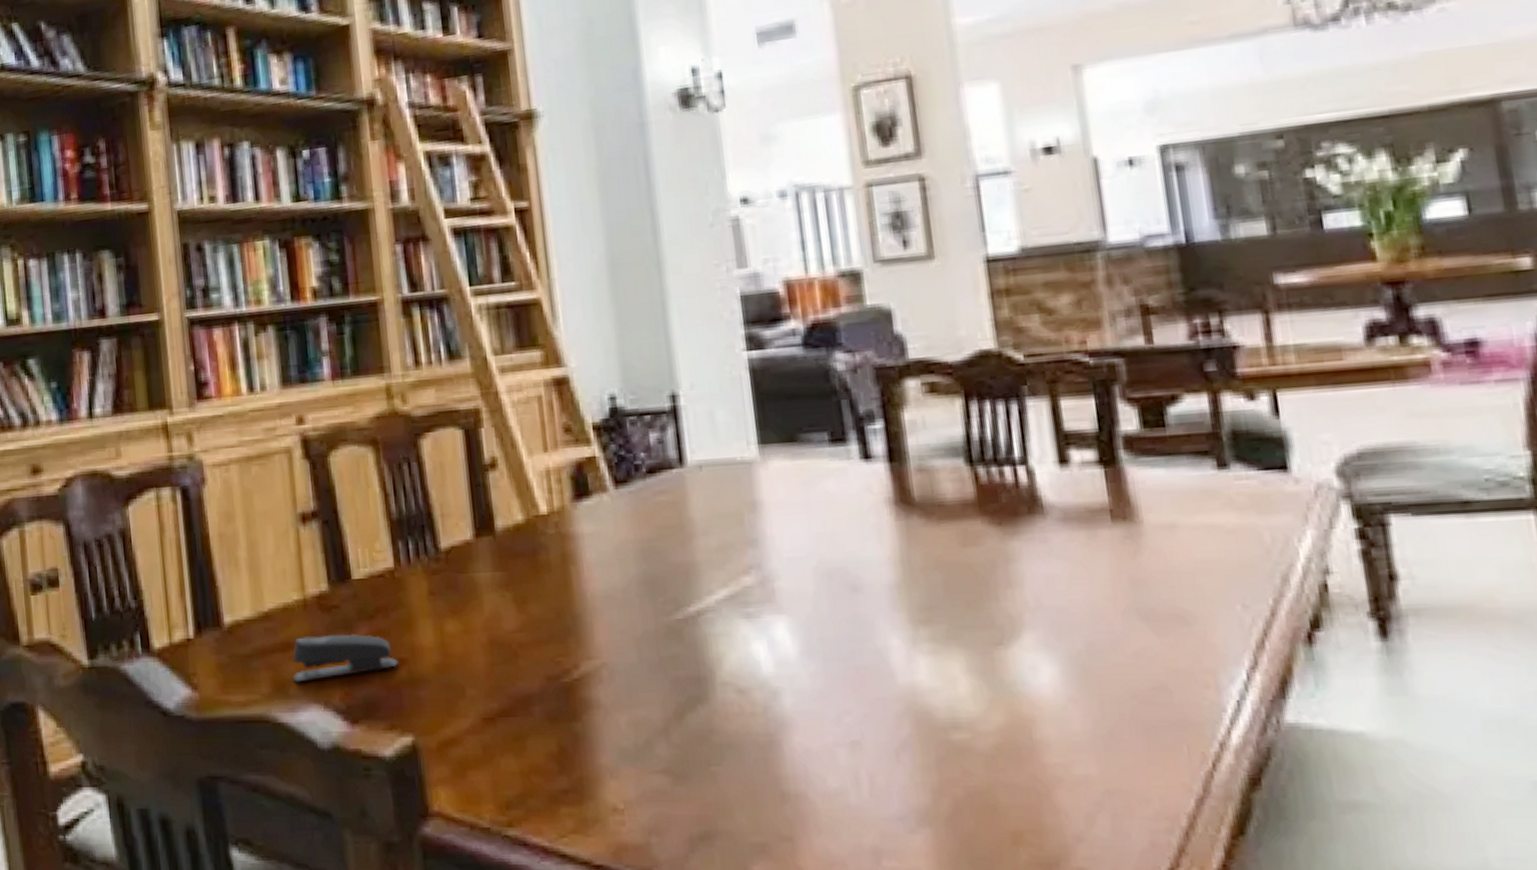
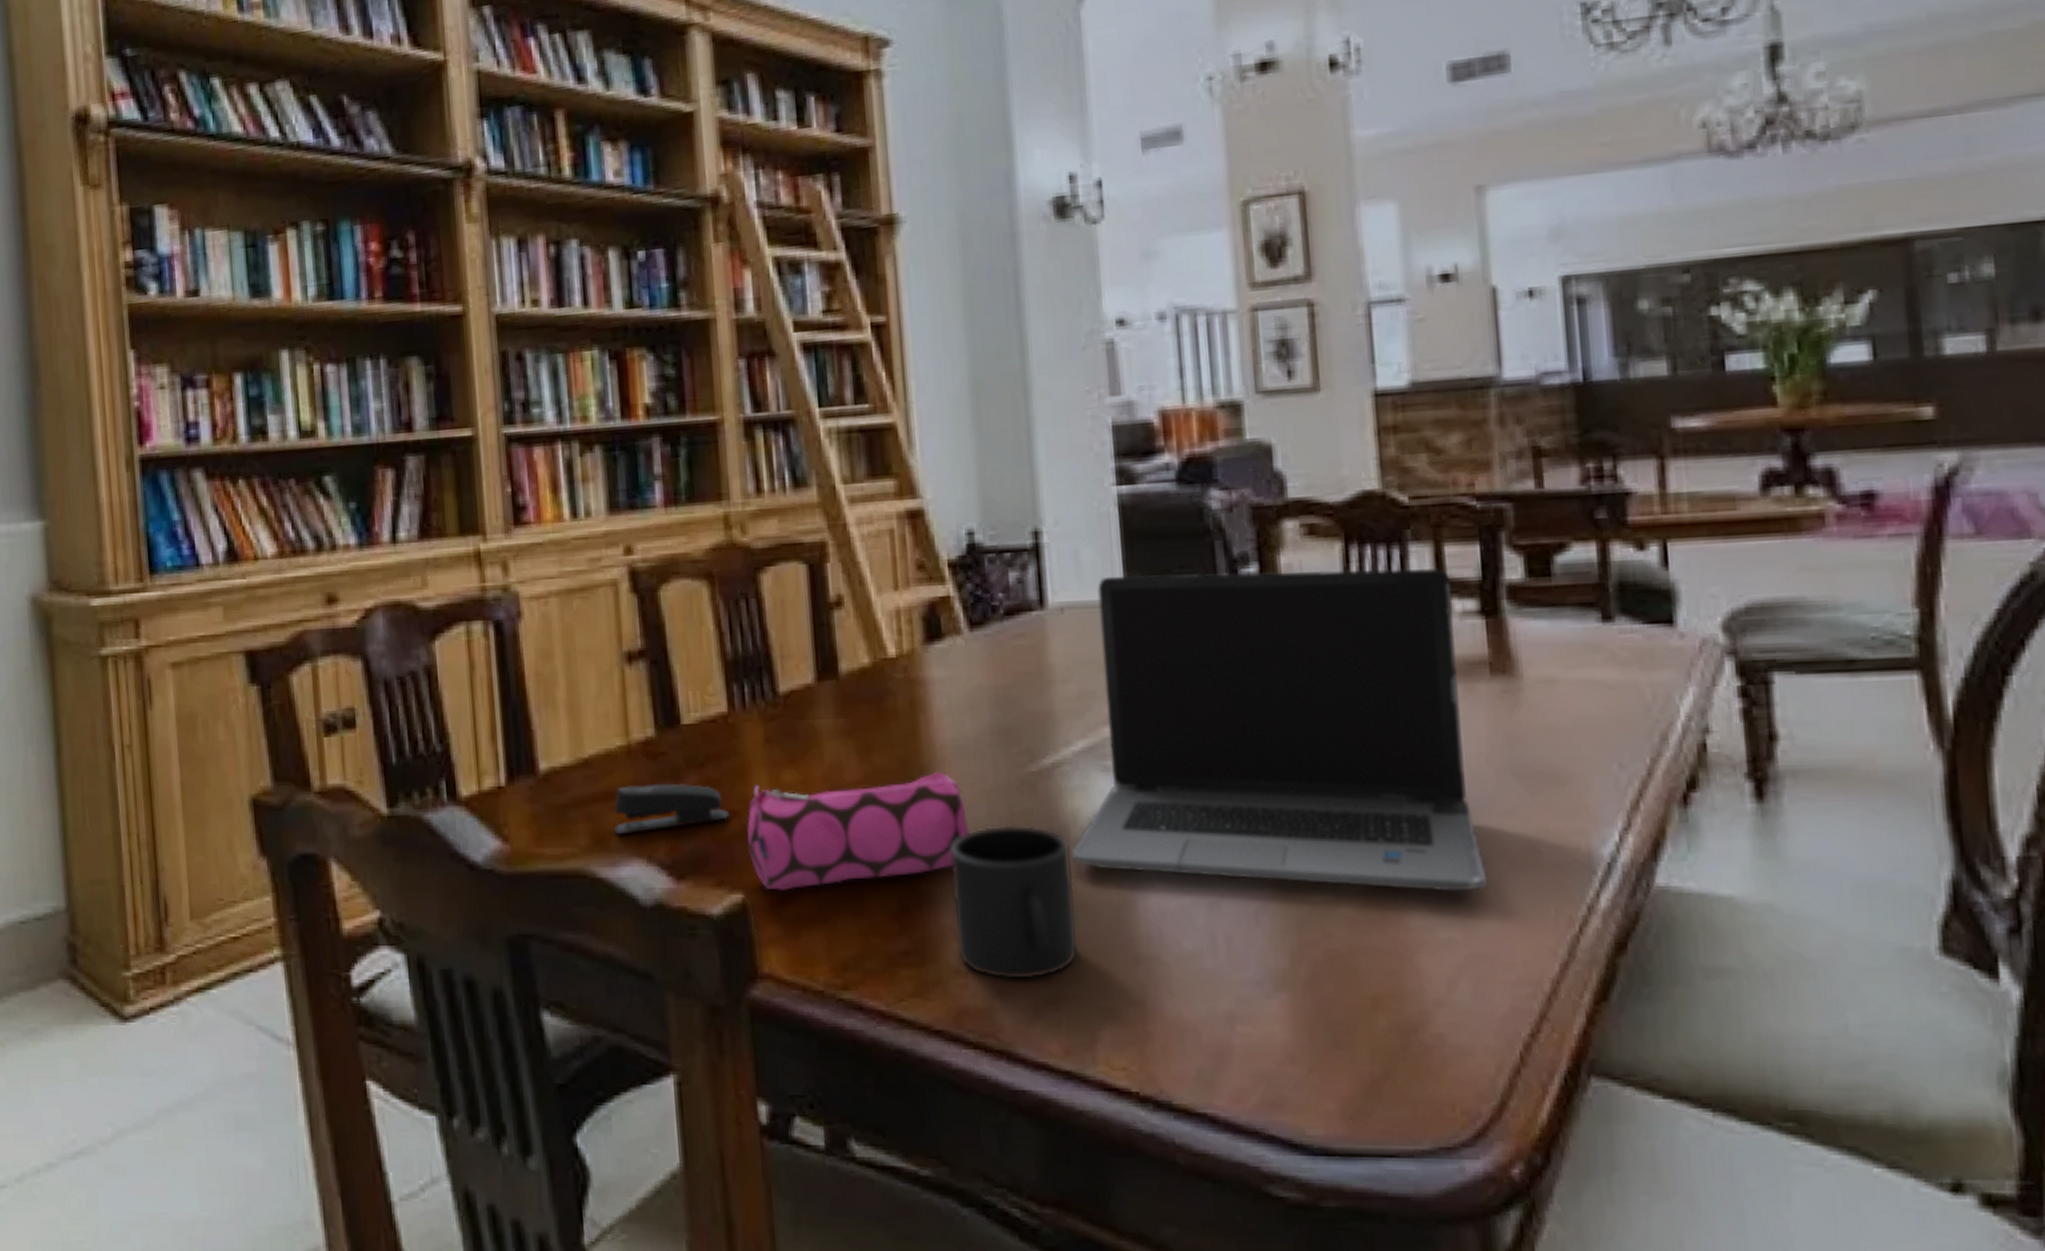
pencil case: none [415,619,622,733] -> present [747,771,970,891]
mug: none [604,669,729,818] -> present [950,825,1079,981]
laptop computer: none [717,422,1120,730] -> present [1071,568,1488,892]

